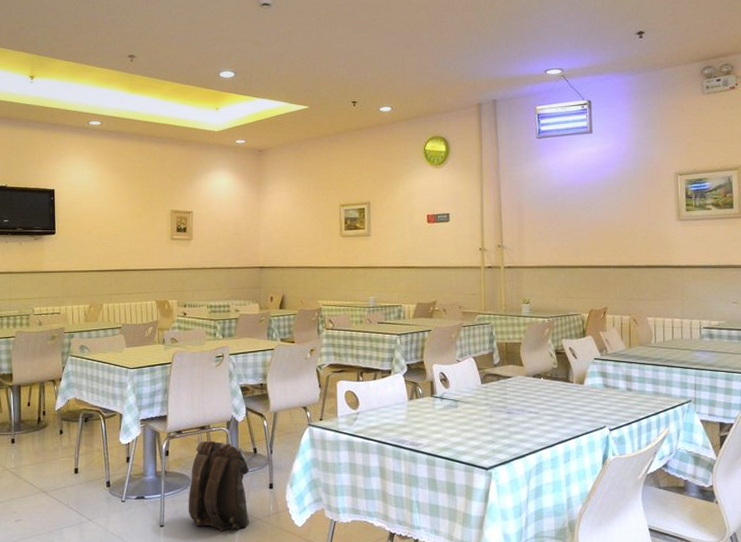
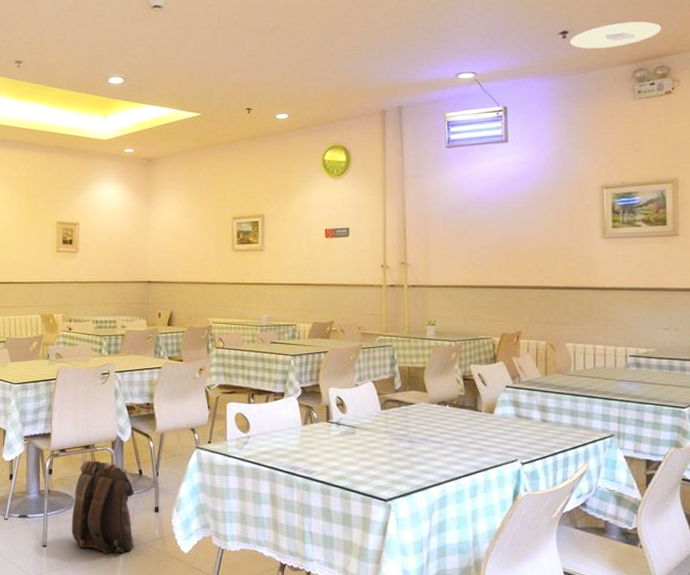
ceiling light: none [646,24,726,48] -> present [570,21,662,49]

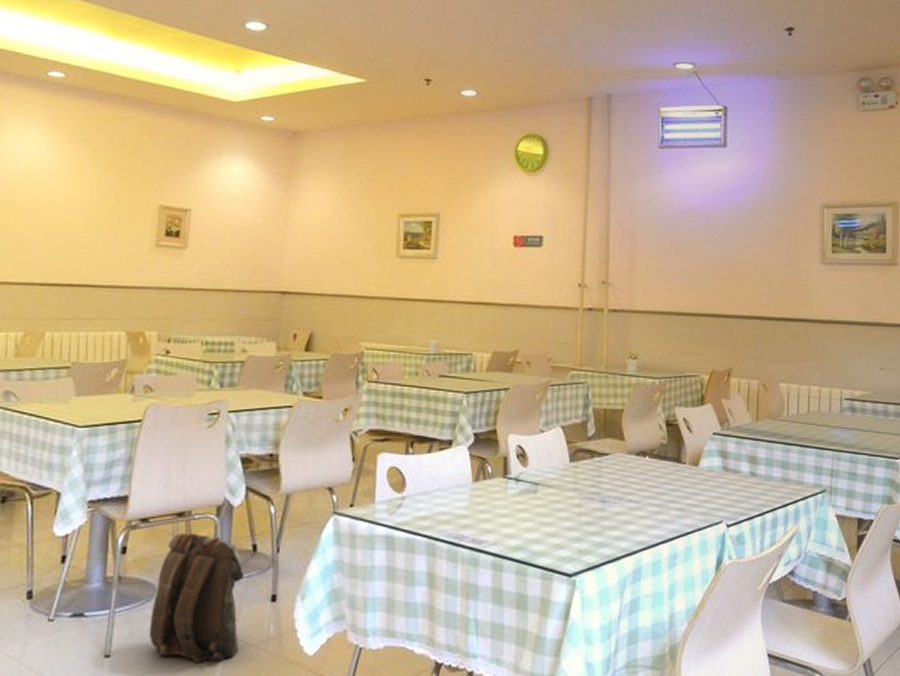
ceiling light: present [570,21,662,49] -> none [795,25,888,52]

